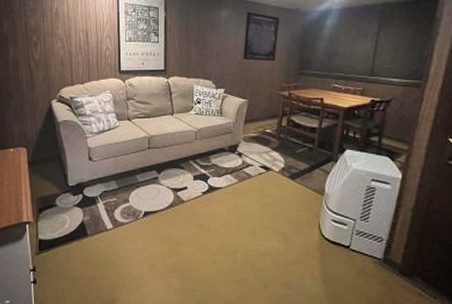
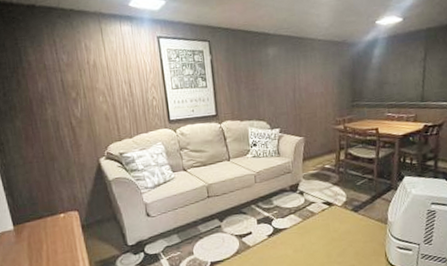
wall art: present [243,12,280,61] -> none [294,47,328,97]

